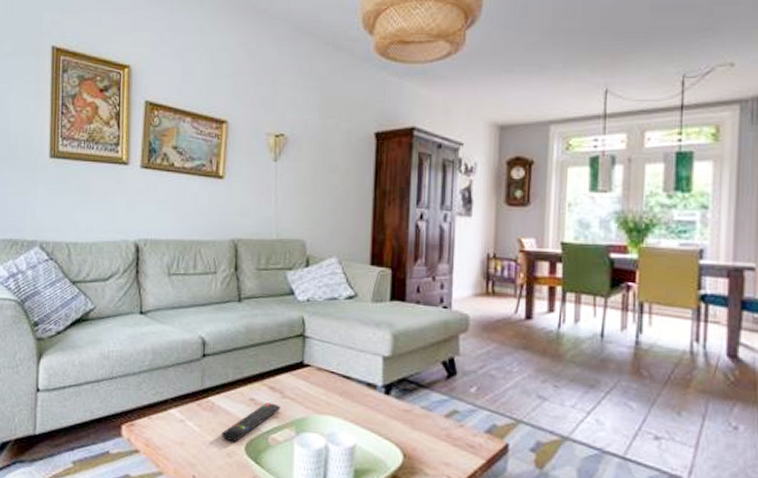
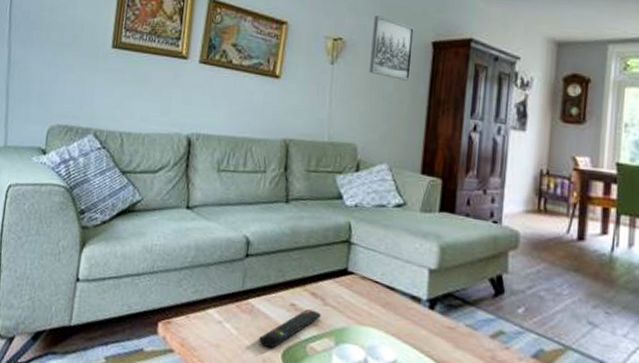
wall art: none [313,109,356,173] -> present [369,16,414,81]

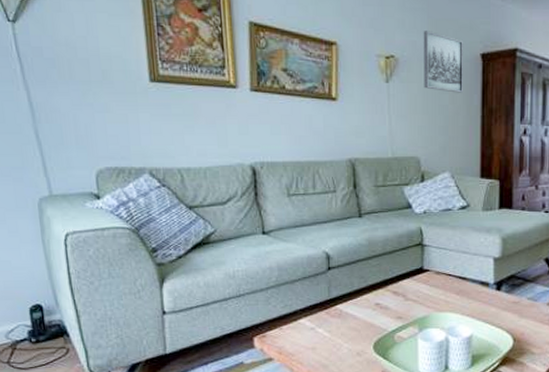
remote control: present [258,309,322,349] -> none [350,306,405,343]

